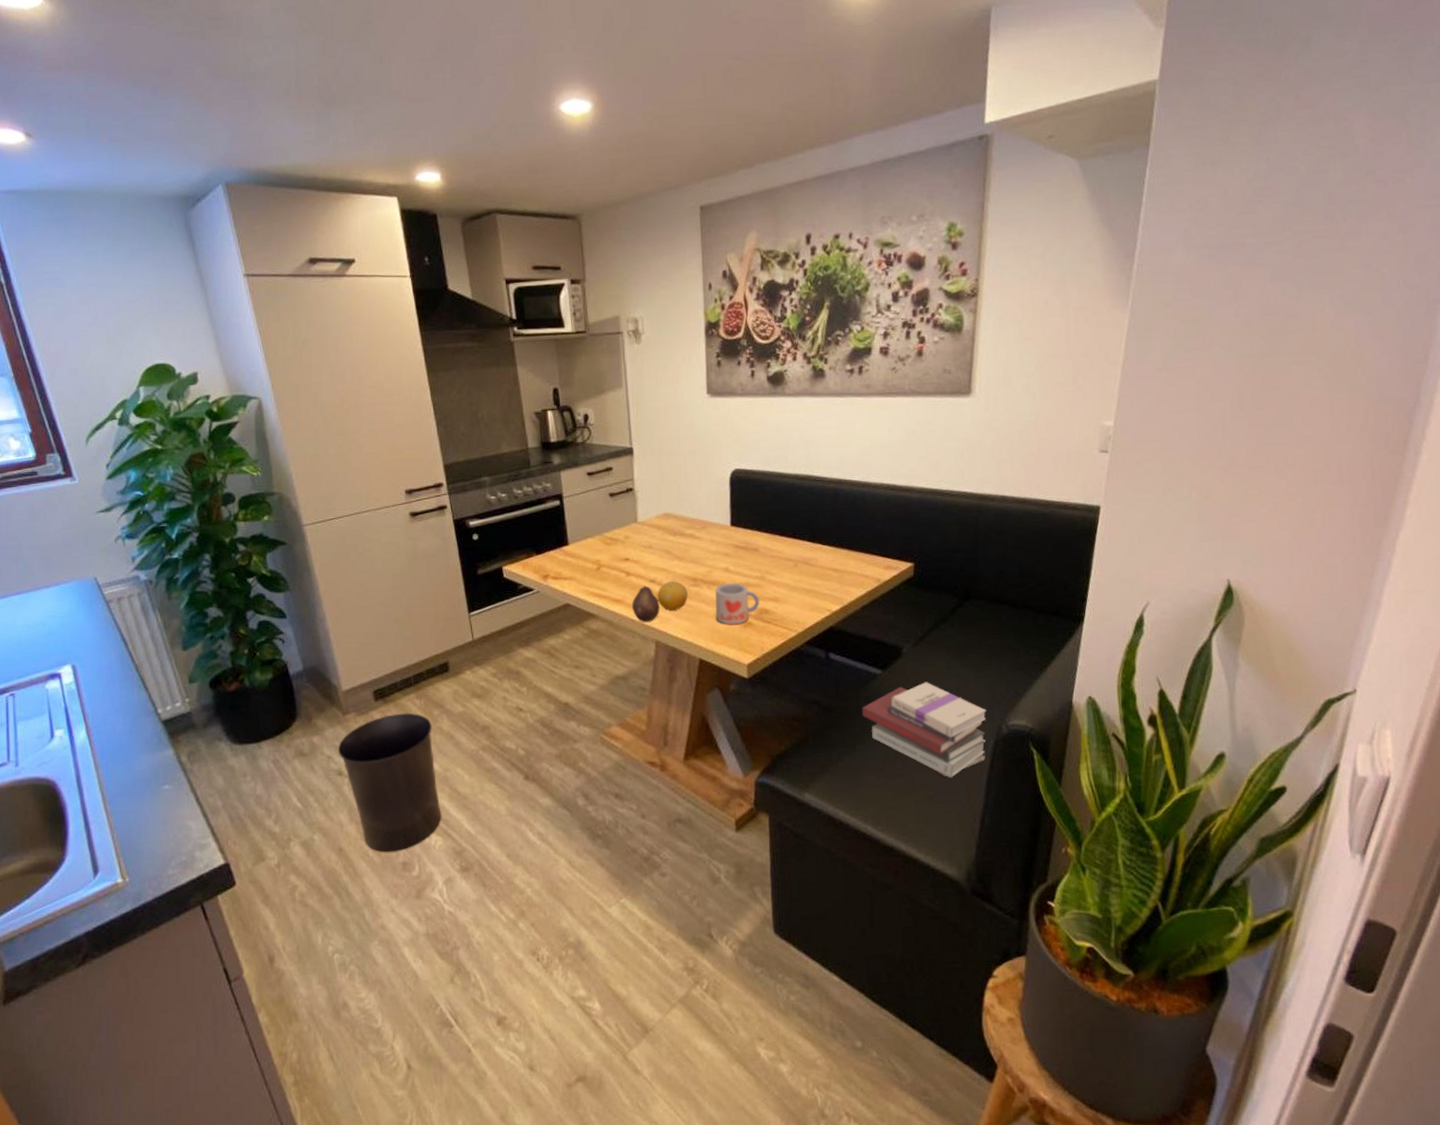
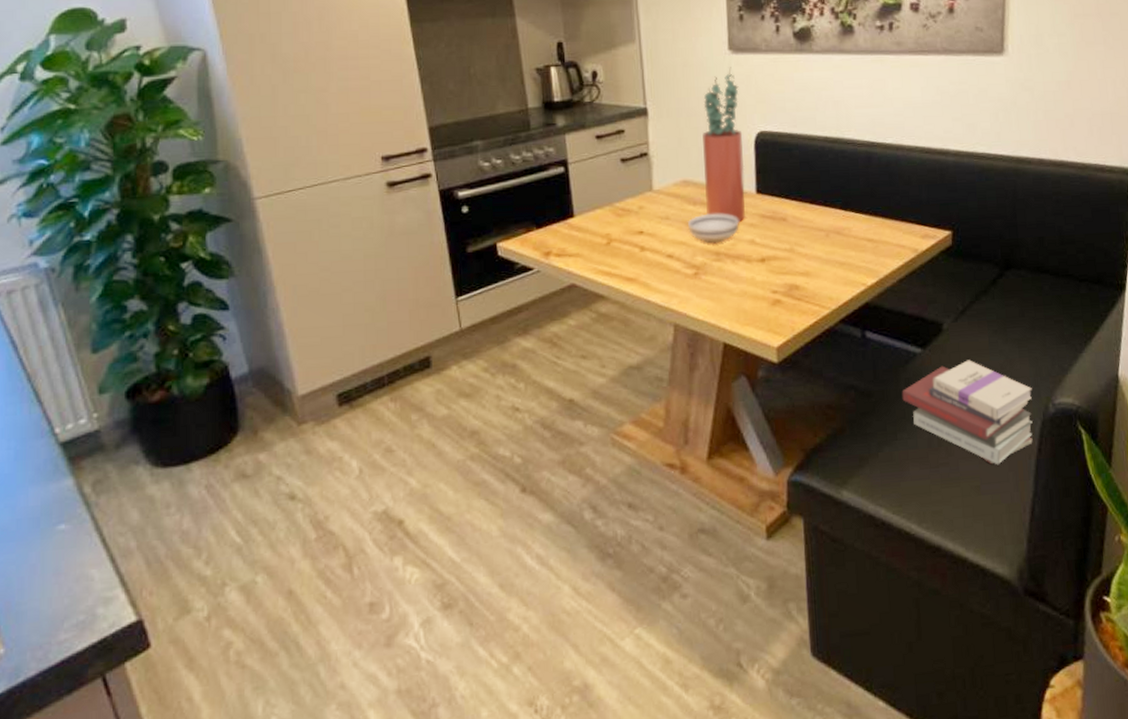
waste bin: present [337,713,442,852] -> none [290,419,419,592]
fruit: present [631,585,660,622] -> none [646,261,679,303]
fruit: present [657,580,688,611] -> none [675,255,710,289]
bowl: none [668,543,715,571] -> present [687,213,739,244]
vase: none [682,409,721,551] -> present [702,67,745,222]
mug: present [714,582,760,625] -> none [739,256,789,304]

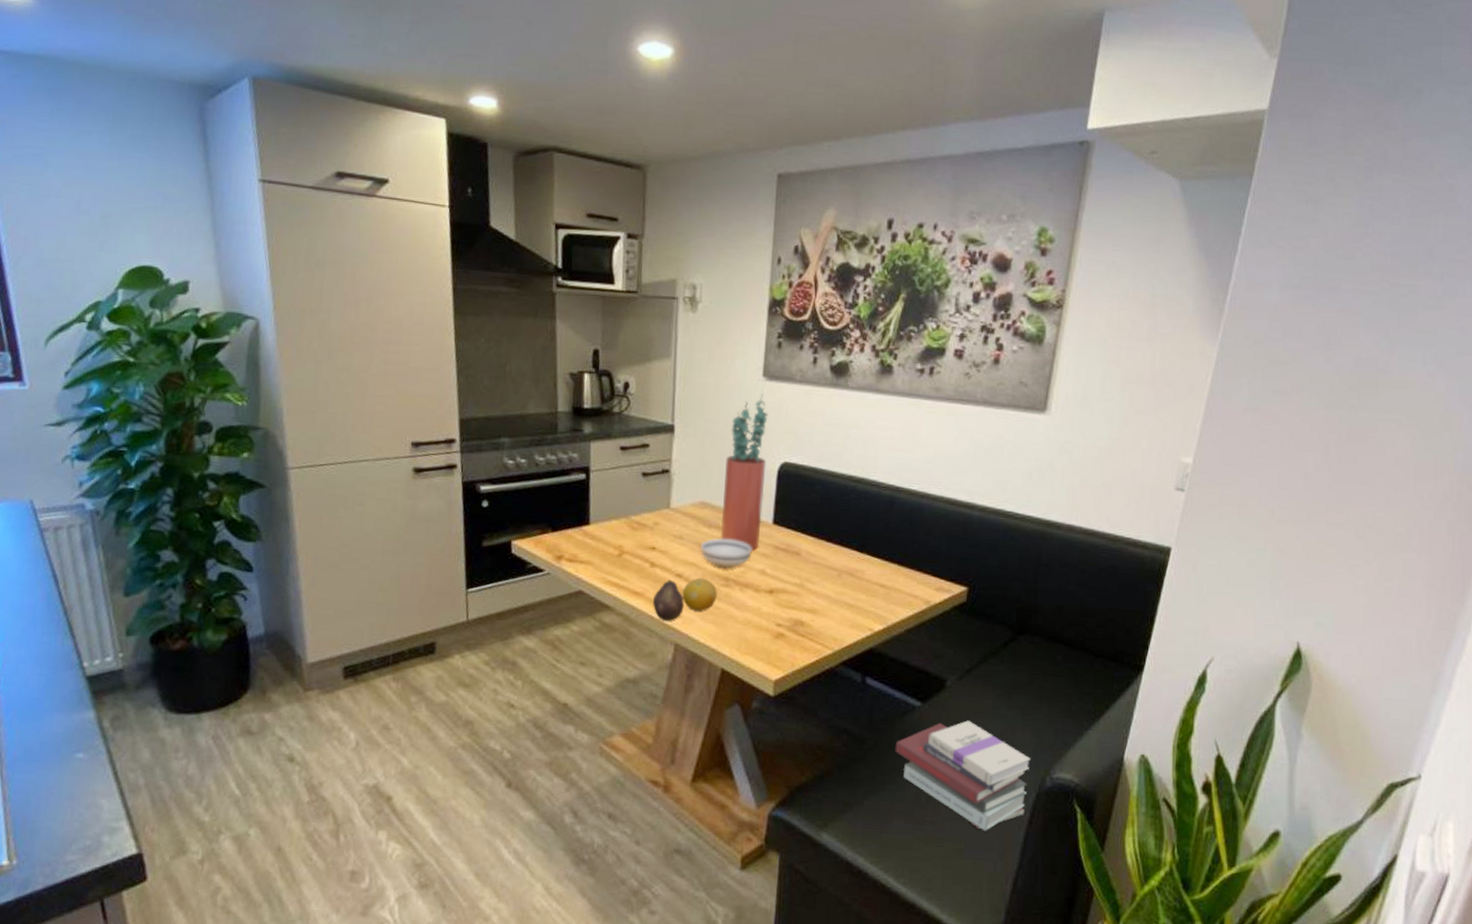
fruit: none [646,261,679,303] -> present [652,579,684,621]
fruit: none [675,255,710,289] -> present [682,577,717,611]

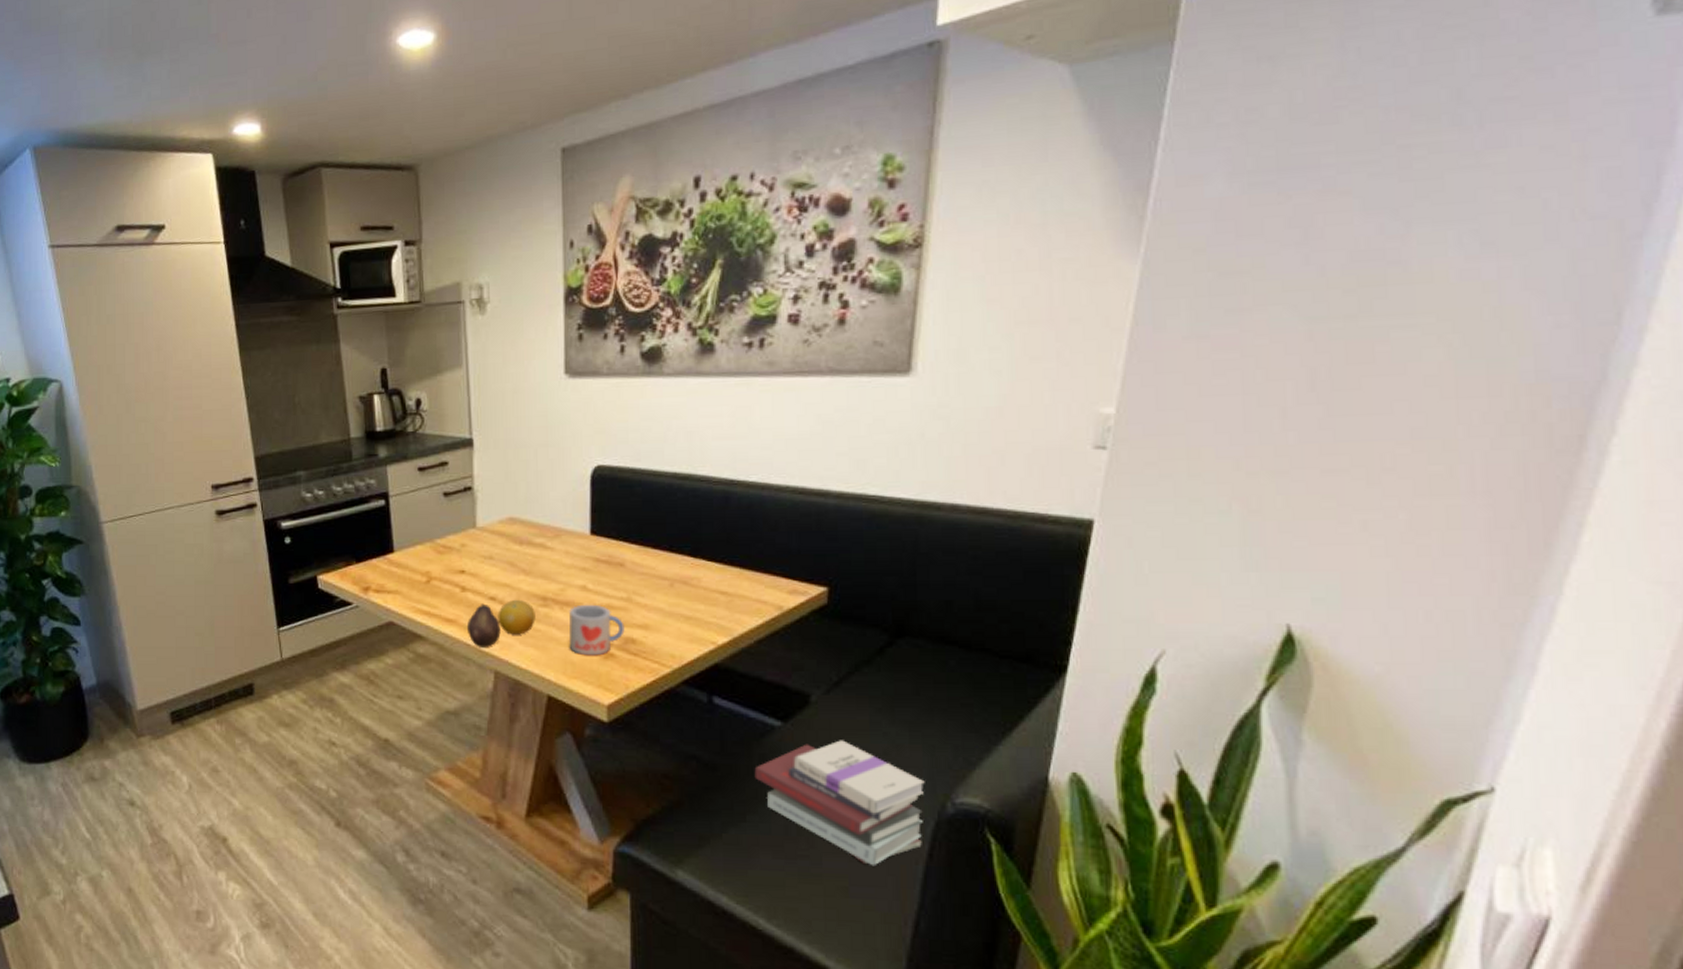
bowl: present [699,538,752,569] -> none [512,554,570,588]
vase: present [721,393,769,550] -> none [532,393,578,565]
mug: none [744,587,796,635] -> present [568,604,625,656]

